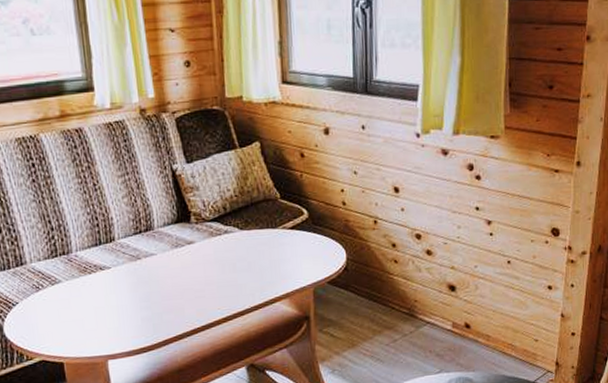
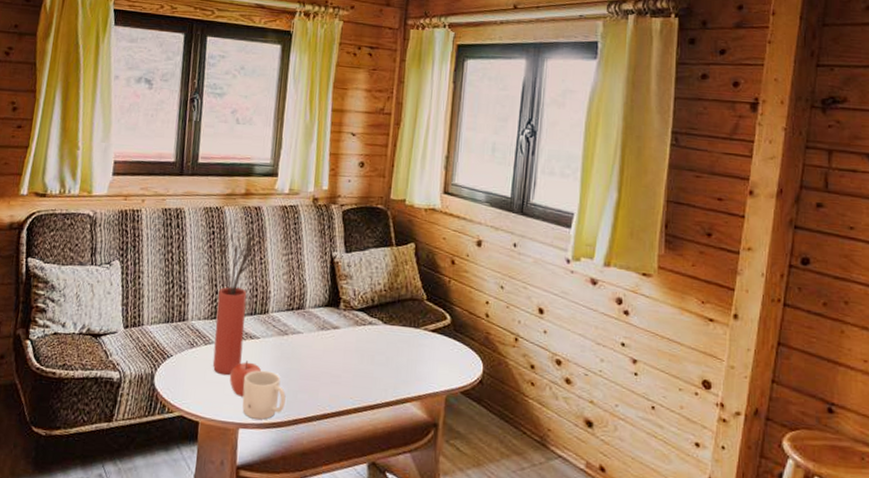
vase: none [39,137,96,312] -> present [212,214,268,375]
fruit: none [85,293,119,330] -> present [229,360,261,397]
mug: none [101,298,152,348] -> present [242,370,286,420]

